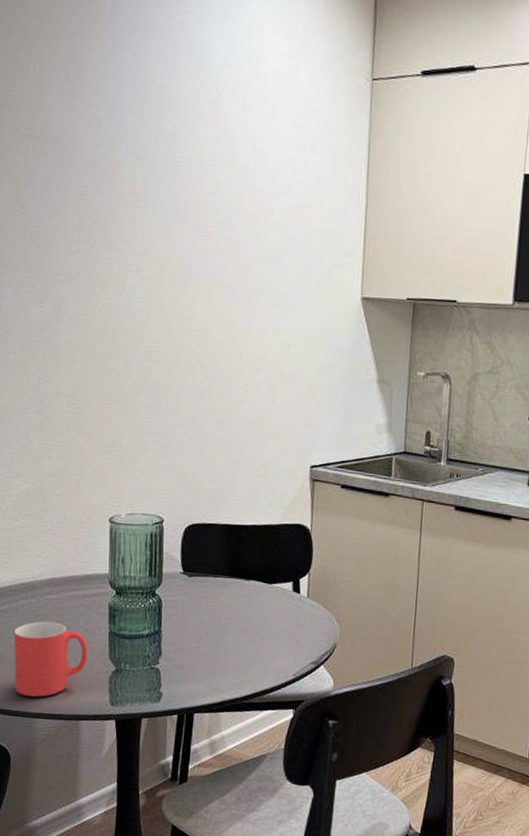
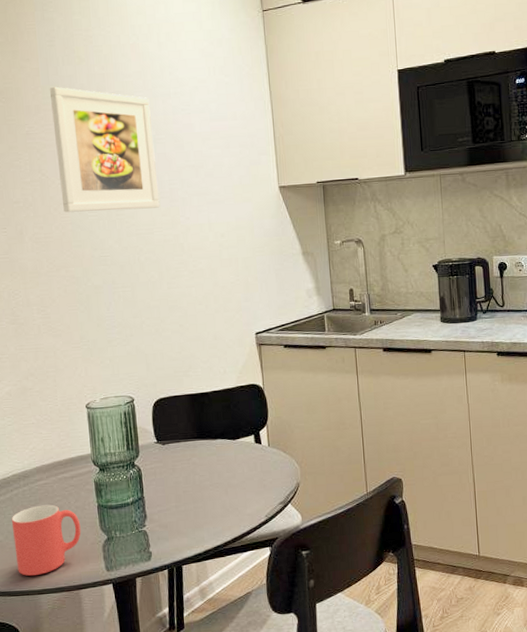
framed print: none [109,141,224,303] -> present [49,86,160,213]

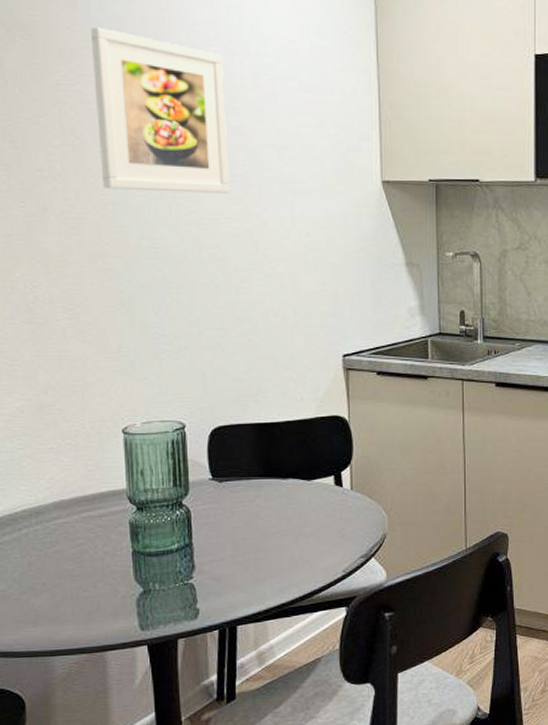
mug: present [11,504,81,576] -> none [17,548,110,633]

